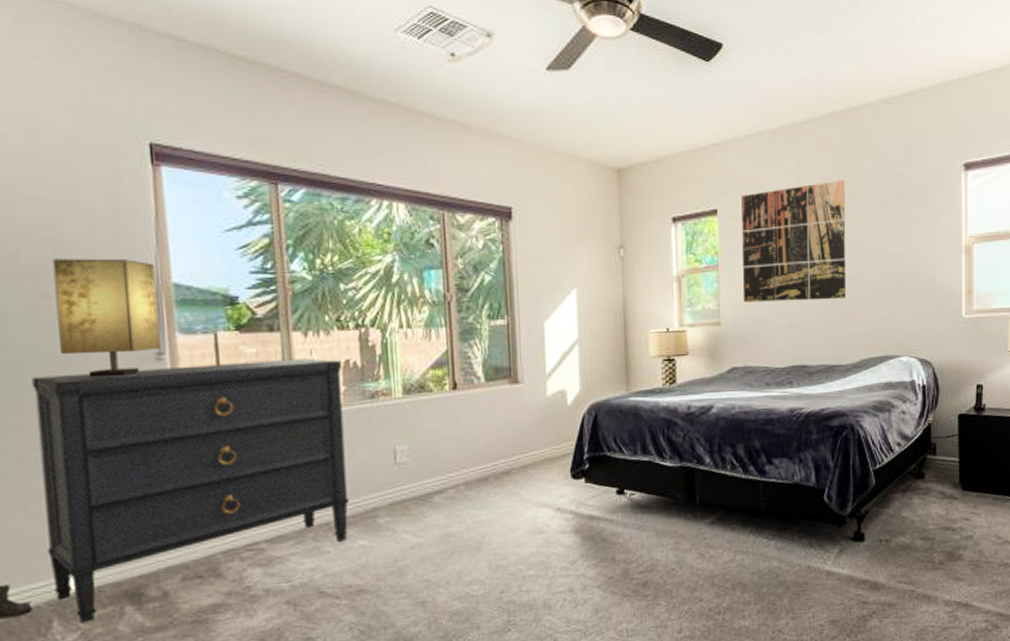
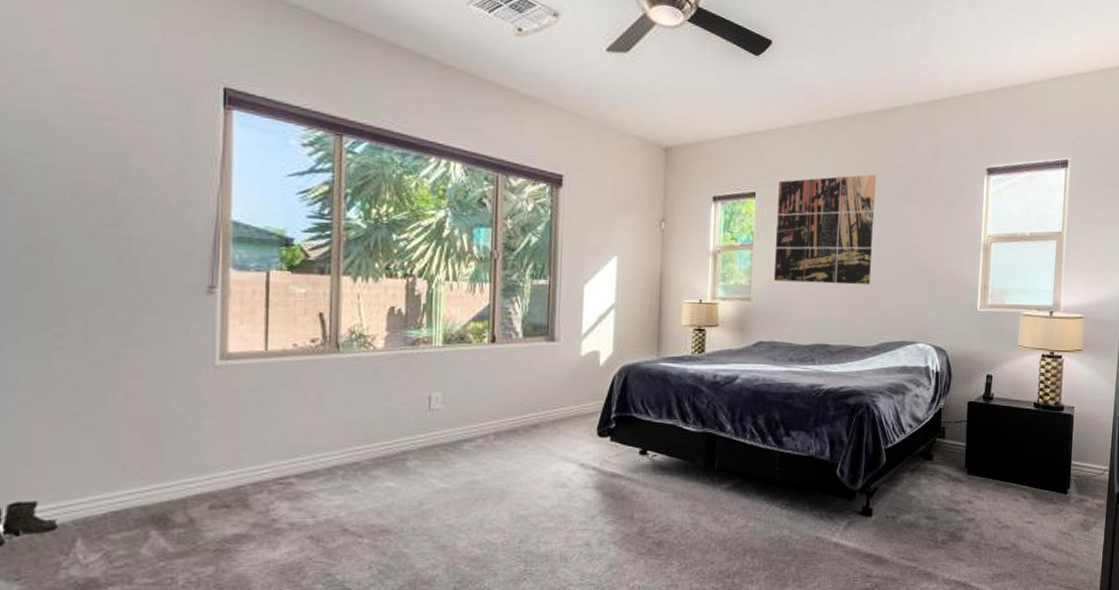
dresser: present [31,358,350,623] -> none [80,300,386,544]
table lamp: present [52,258,161,378] -> none [115,189,216,307]

